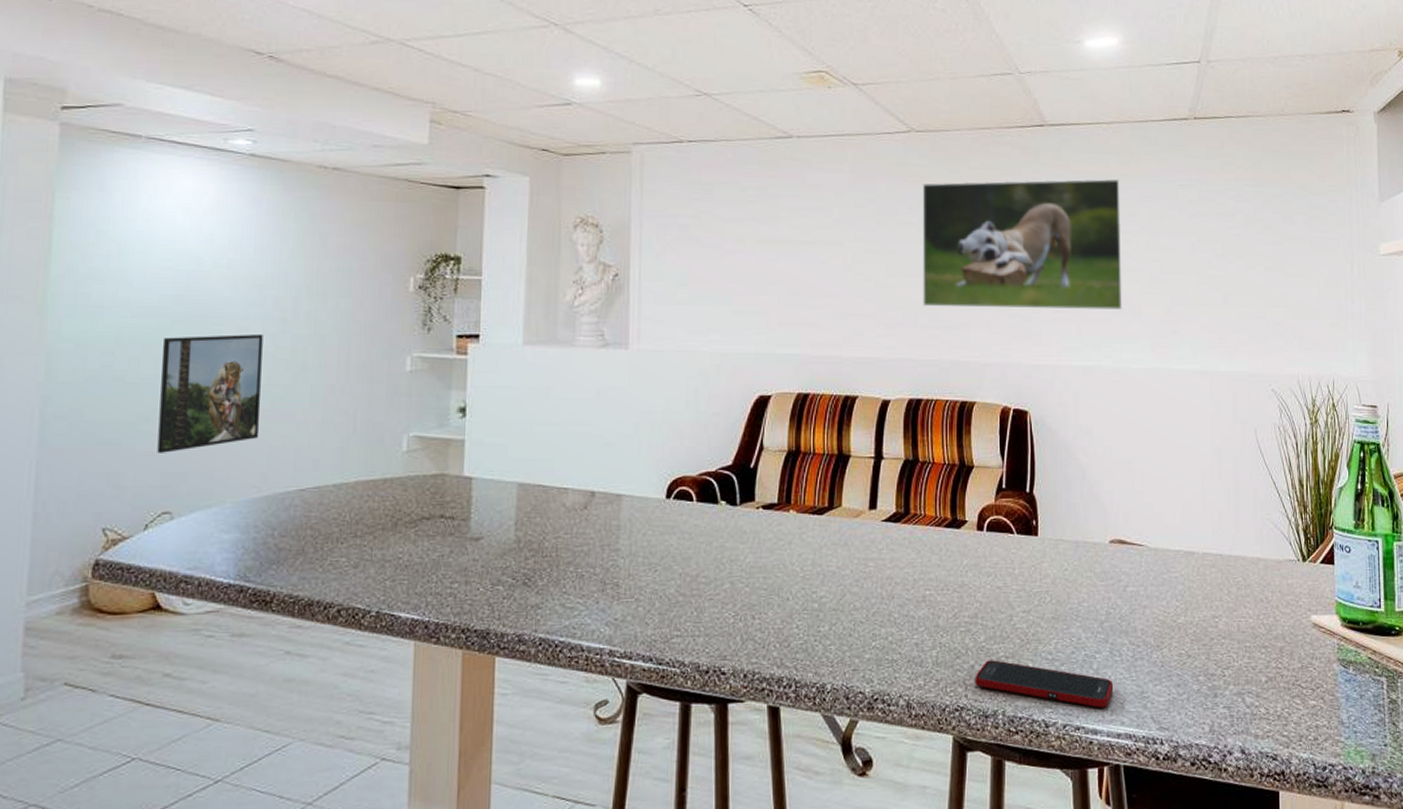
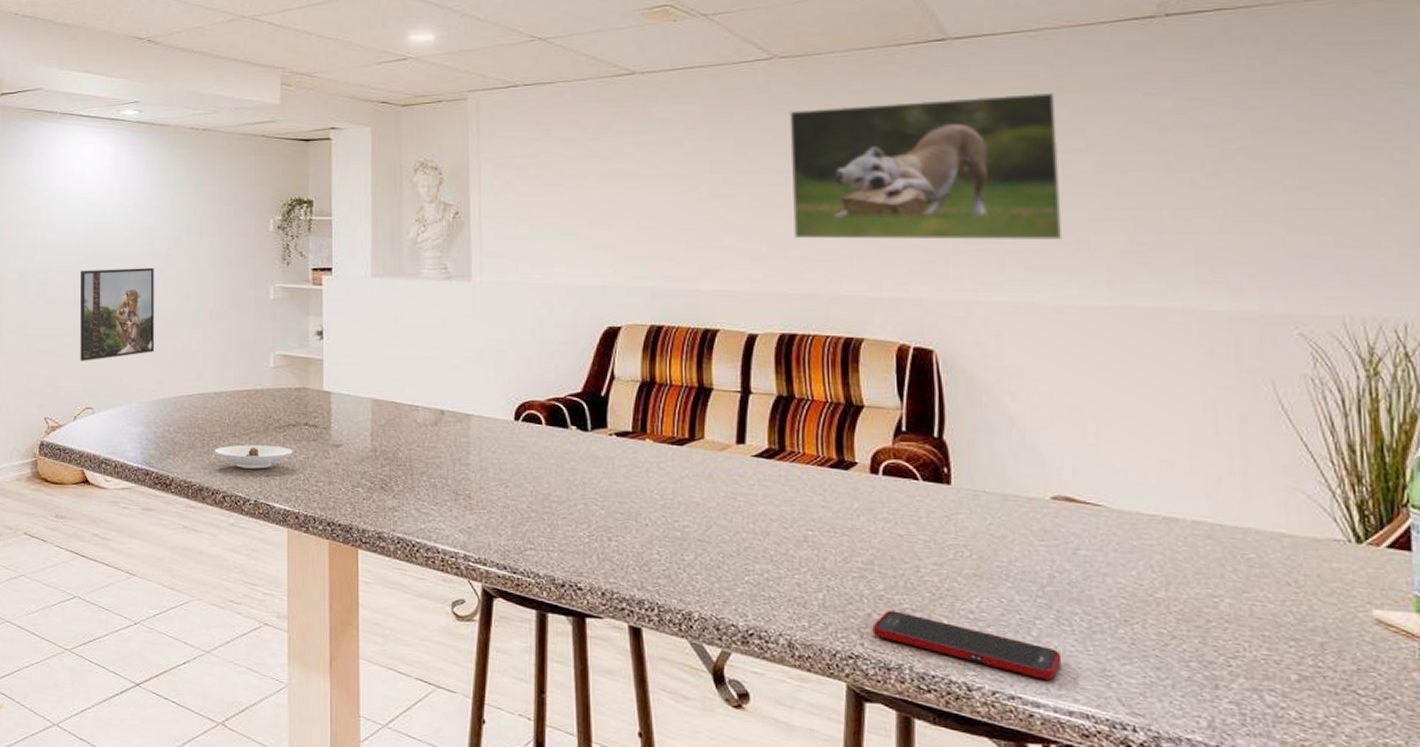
saucer: none [329,545,425,574] -> present [214,444,293,469]

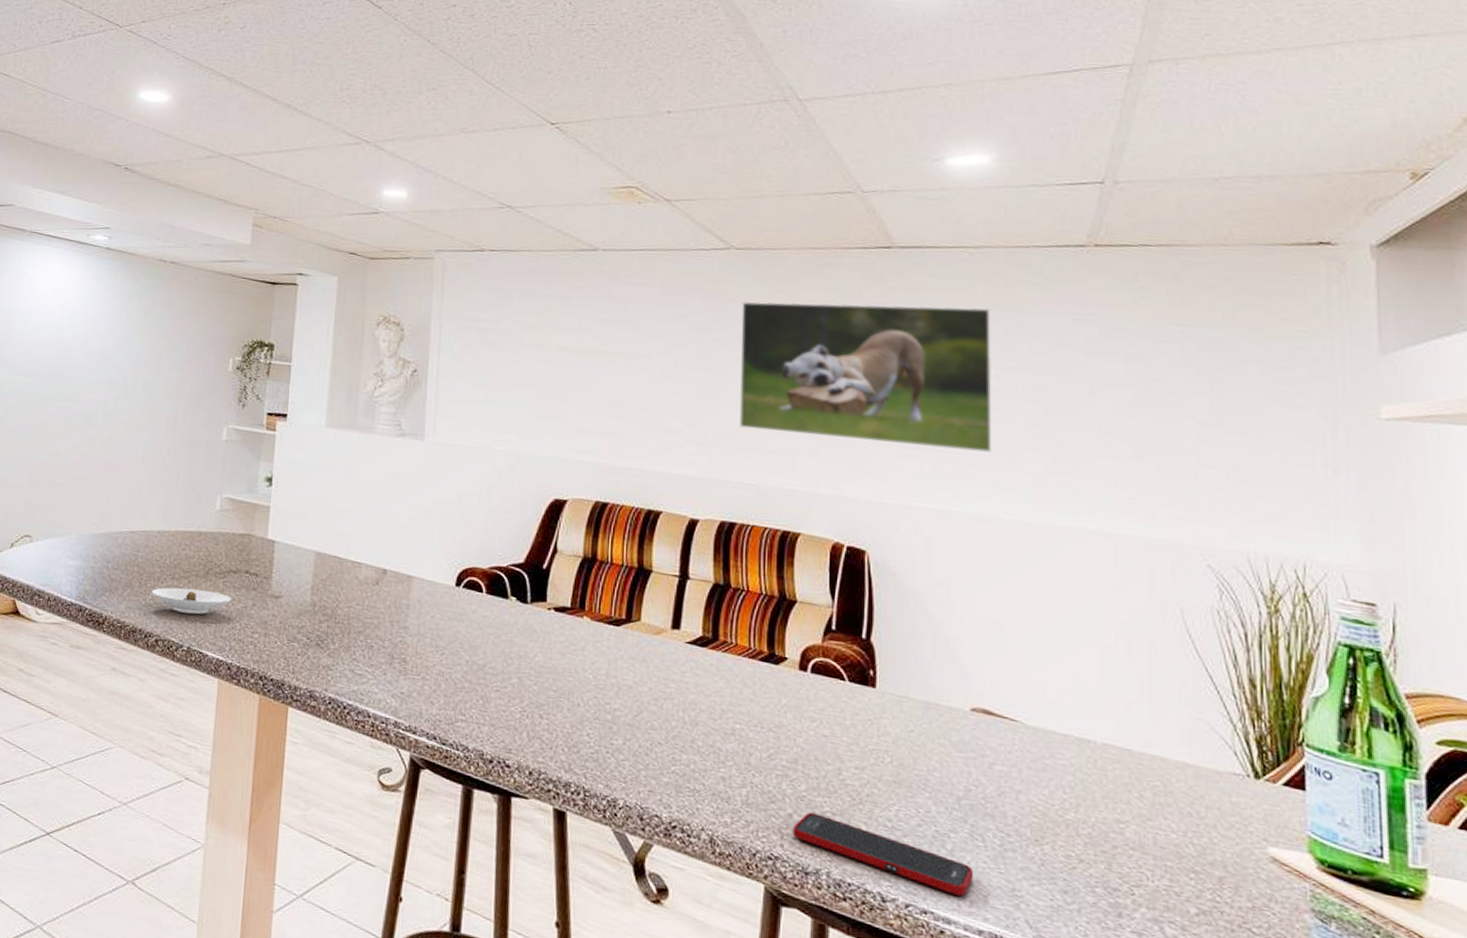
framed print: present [80,267,155,361] -> none [23,393,109,487]

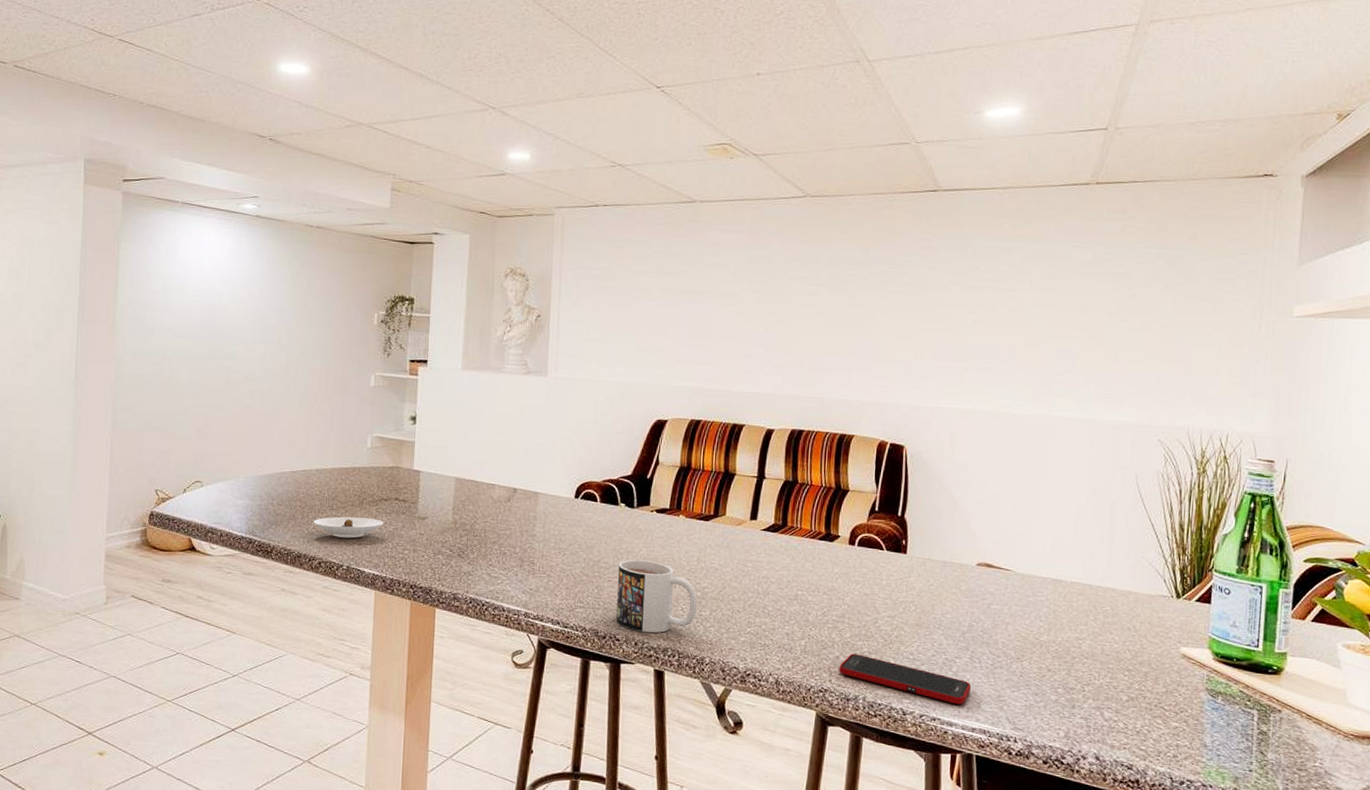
mug: none [506,667,607,763] -> present [616,559,698,634]
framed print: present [740,301,992,453] -> none [809,240,1012,360]

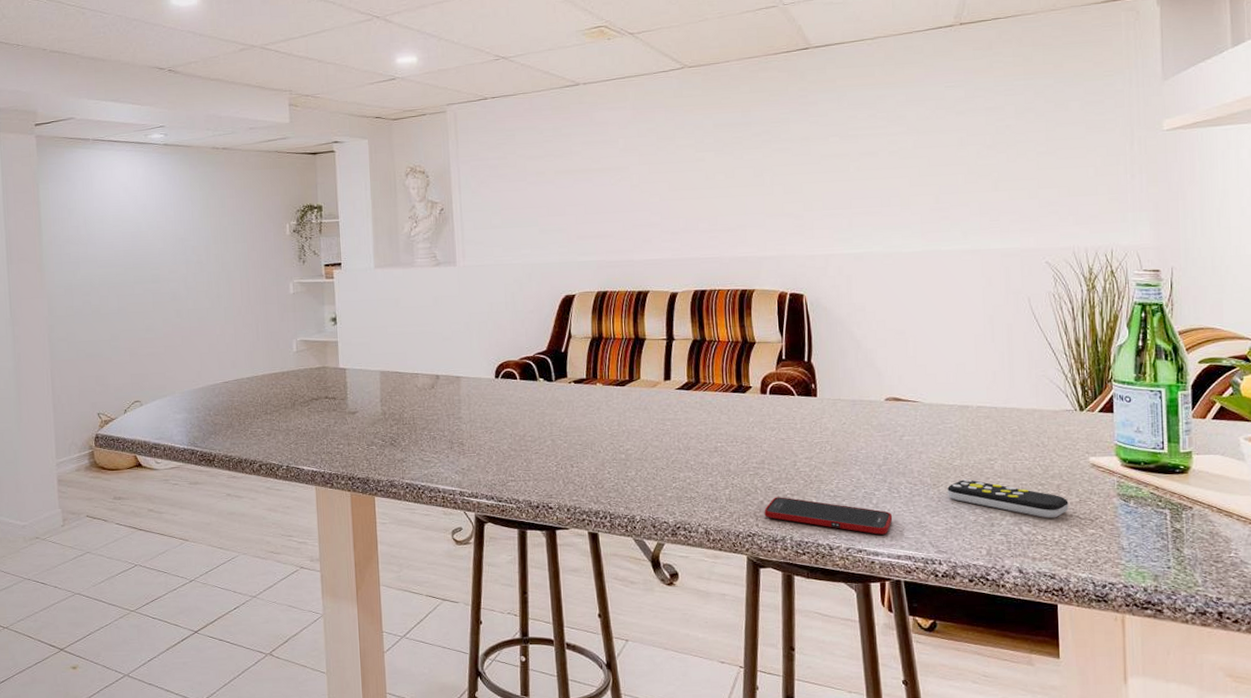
saucer: present [313,516,384,539] -> none [250,418,317,440]
mug: present [616,559,698,634] -> none [543,430,623,499]
remote control: none [1031,655,1155,707] -> present [947,478,1069,519]

